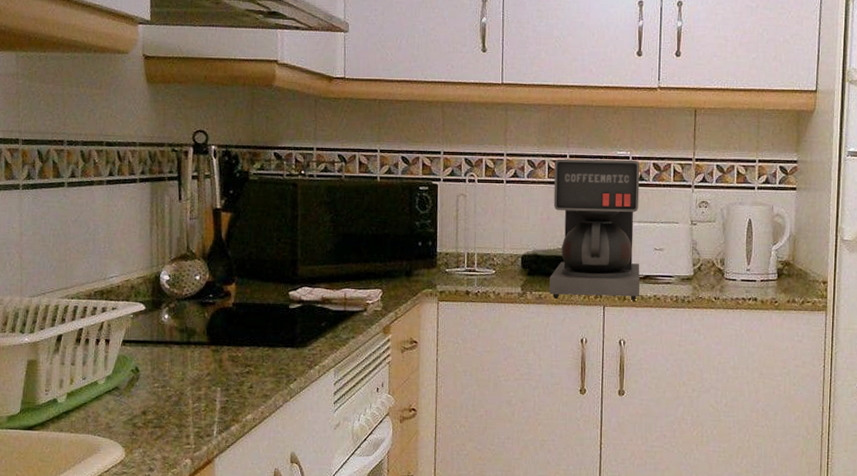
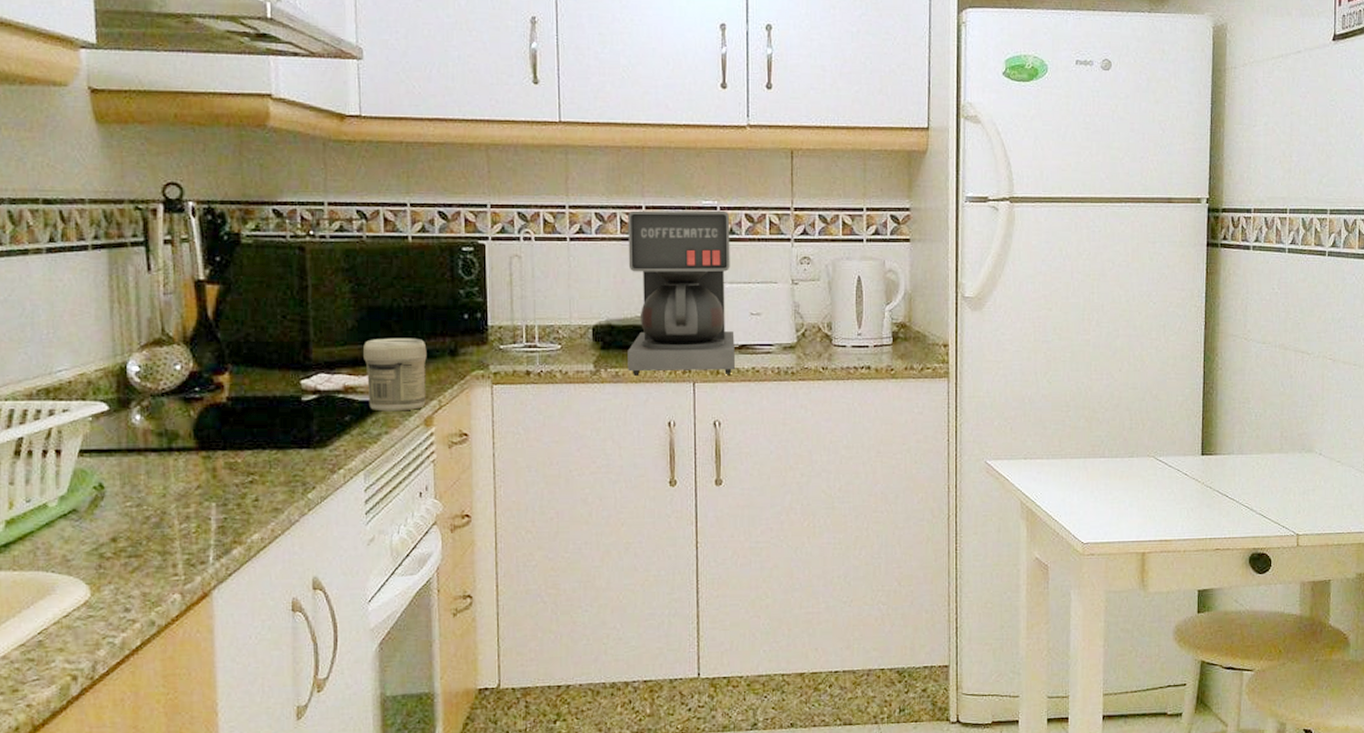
jar: none [338,259,388,321] -> present [364,338,427,412]

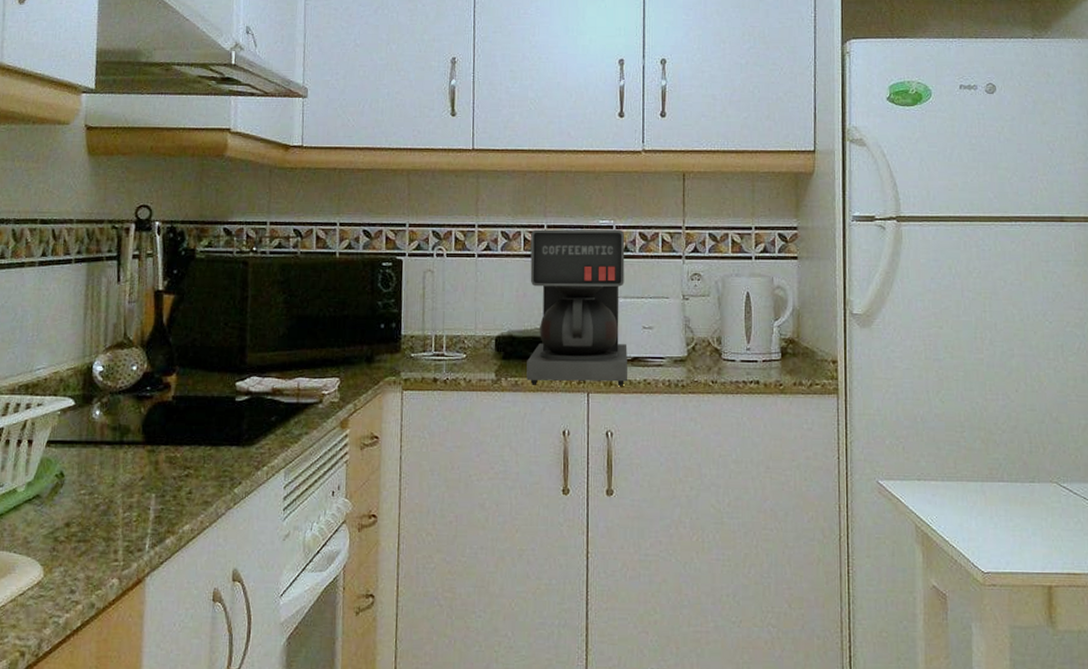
jar: present [364,338,427,412] -> none [291,345,346,414]

